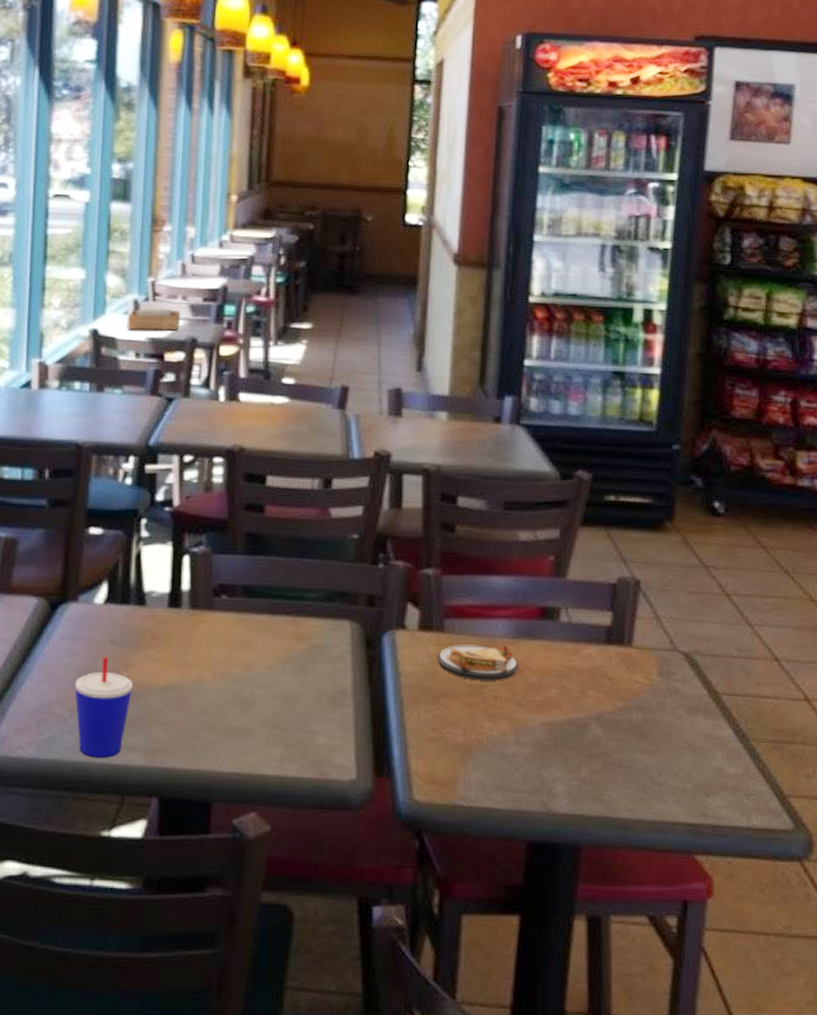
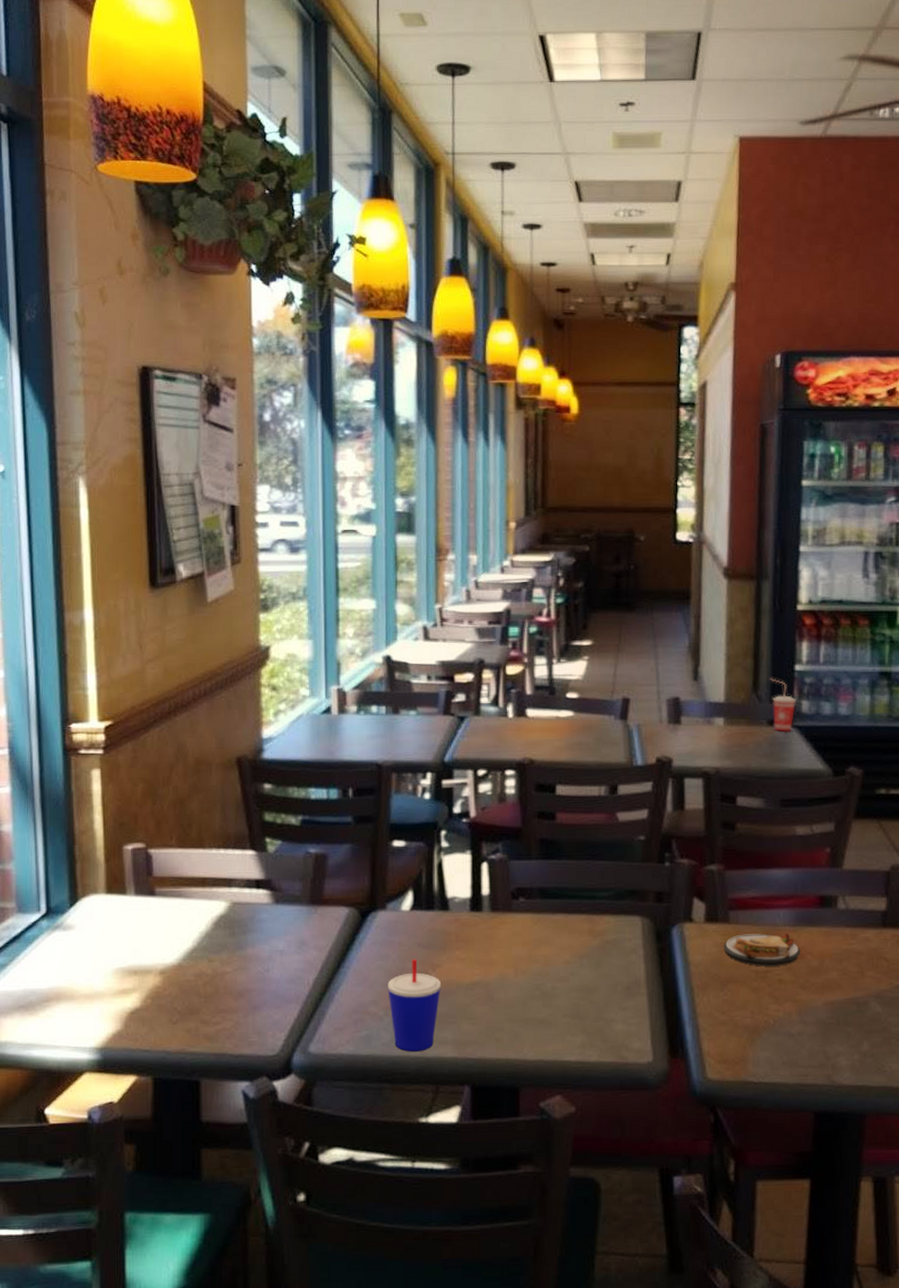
napkin holder: present [127,308,181,332] -> none [417,632,468,655]
beverage cup: none [496,372,524,431] -> present [769,678,796,733]

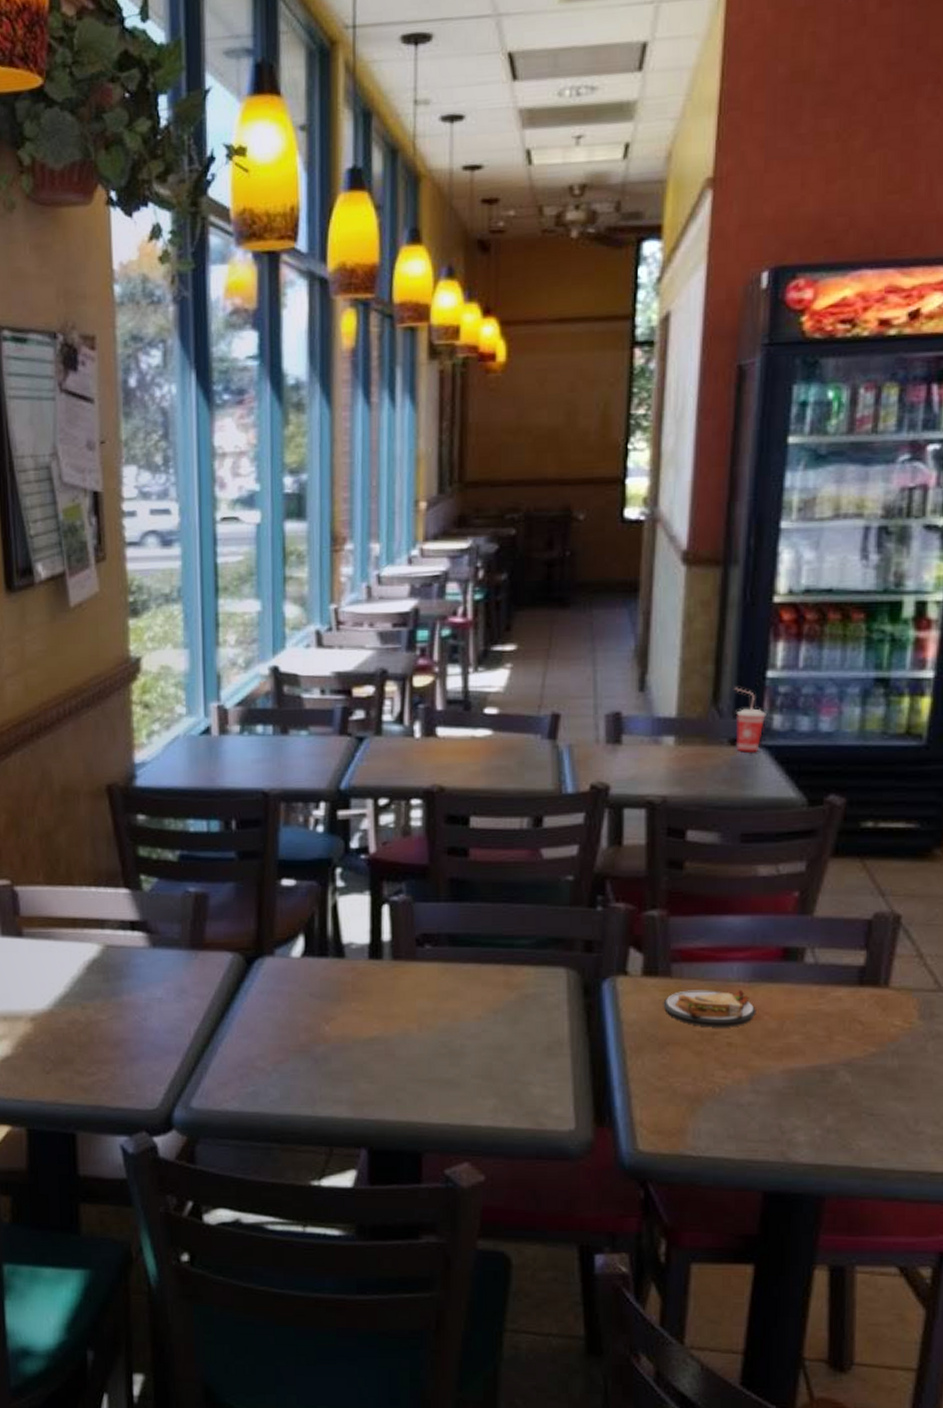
beverage cup: present [387,959,441,1052] -> none [276,1011,335,1110]

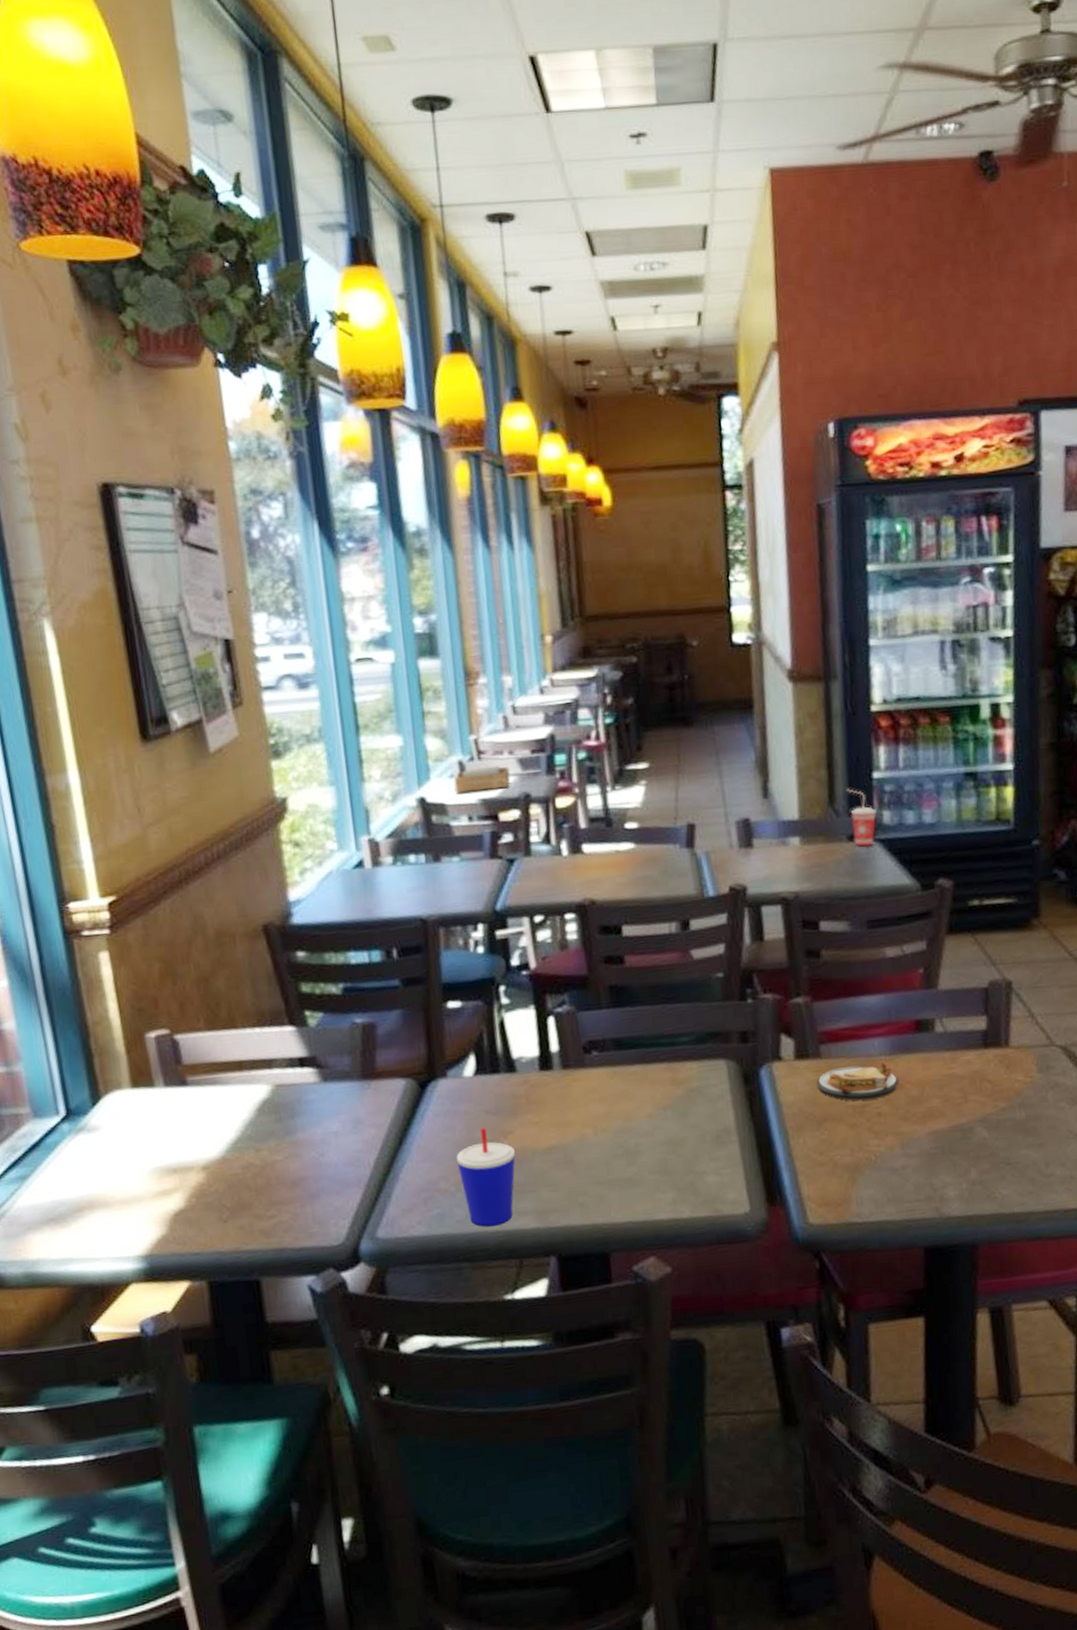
beverage cup: none [276,1011,335,1110] -> present [456,1128,516,1227]
napkin holder: none [309,637,368,666] -> present [453,765,511,795]

